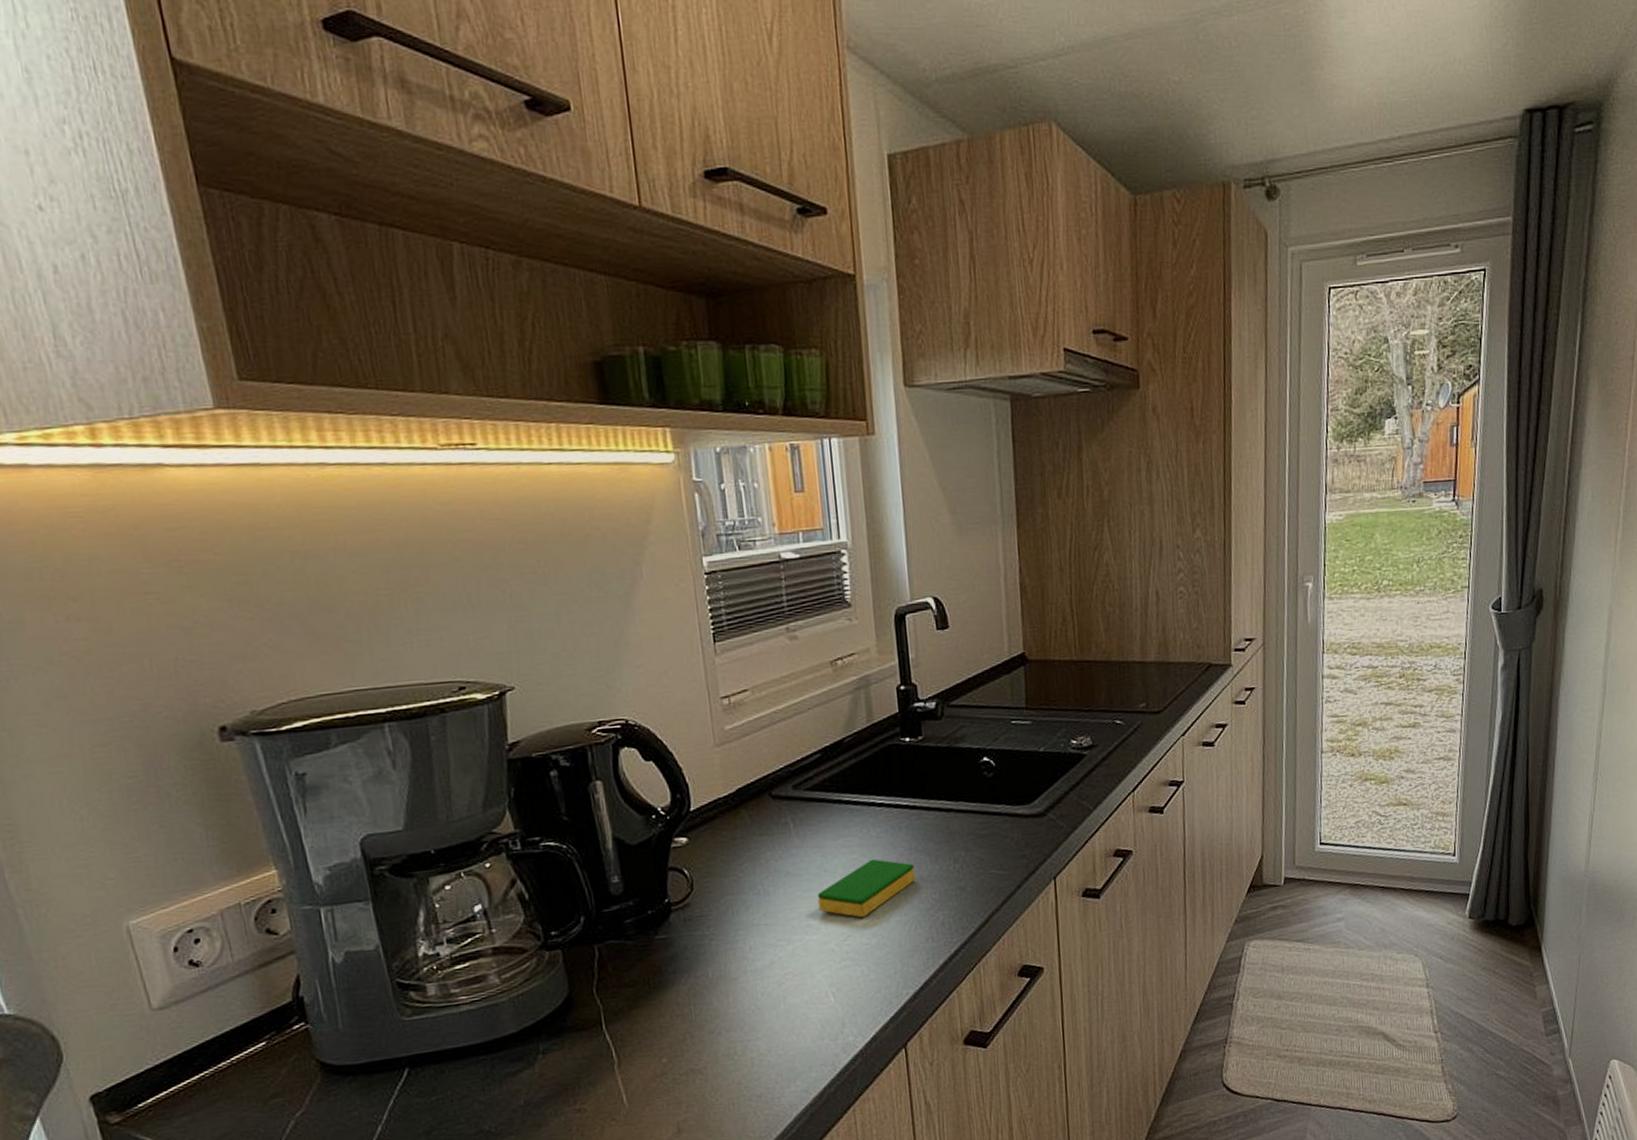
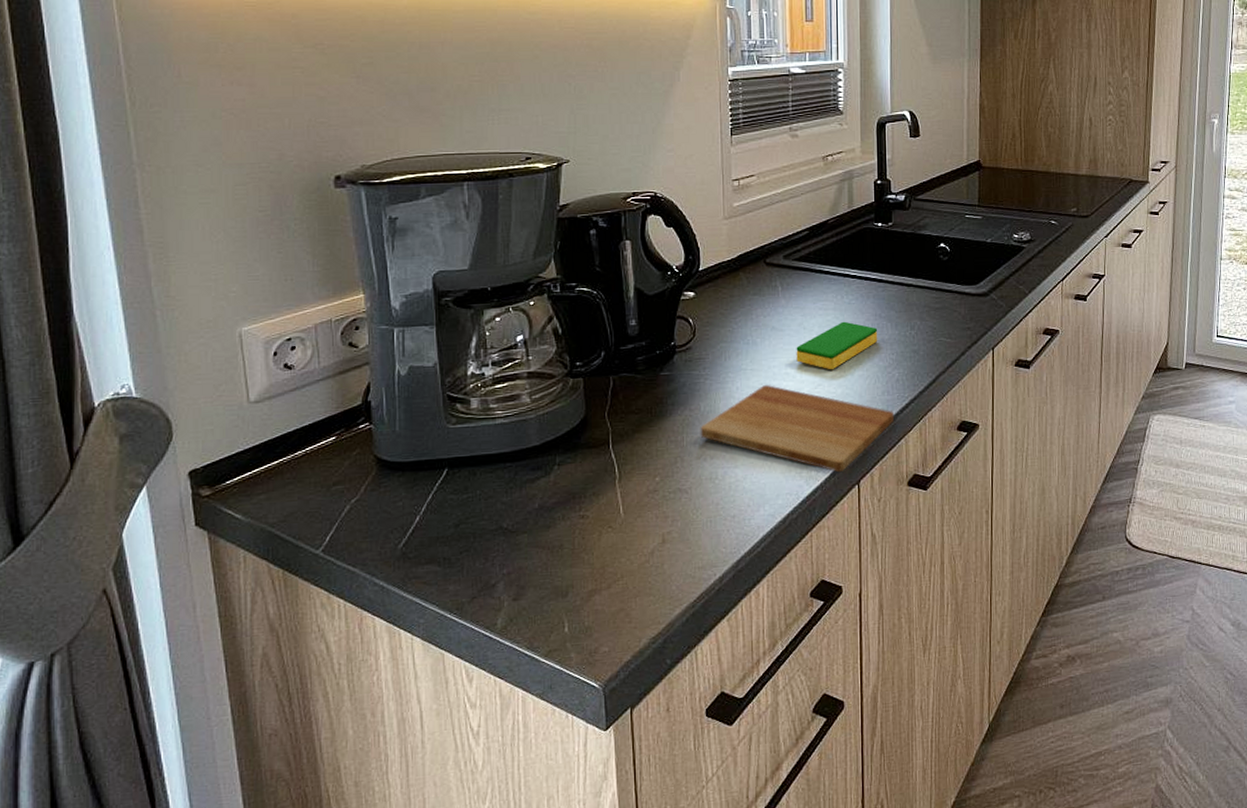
cutting board: none [710,940,943,1036] -> present [700,385,895,473]

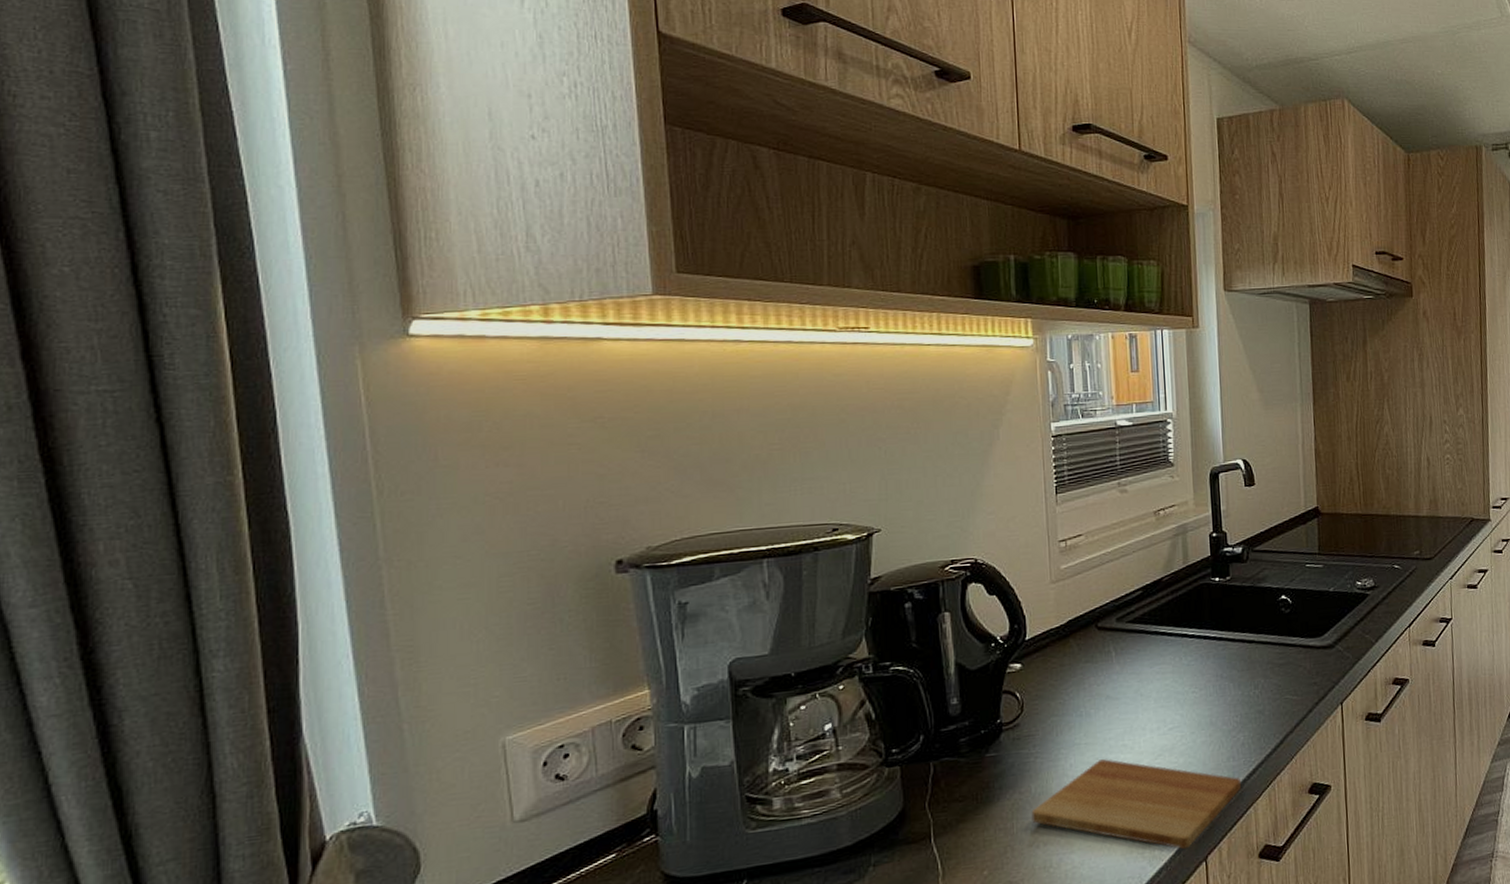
dish sponge: present [796,321,878,369] -> none [1133,684,1220,738]

